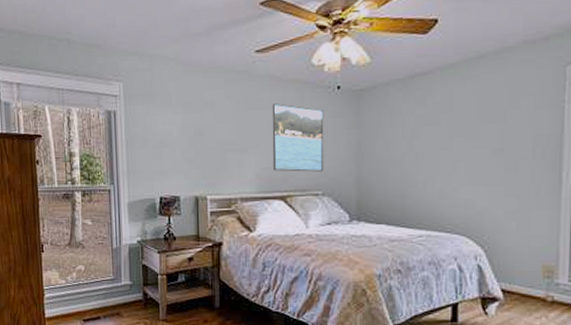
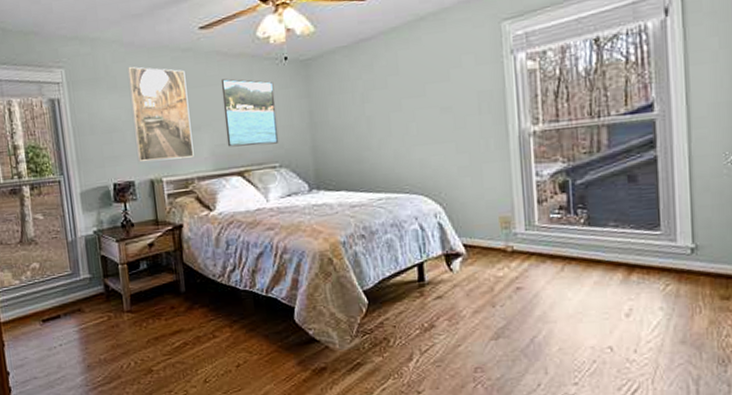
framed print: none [183,84,239,179] -> present [128,66,194,161]

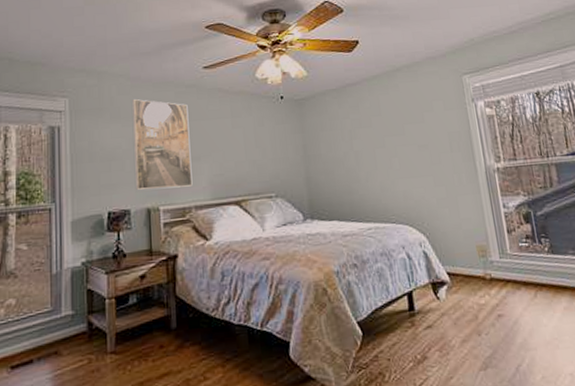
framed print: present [221,78,279,147] -> none [222,113,275,177]

